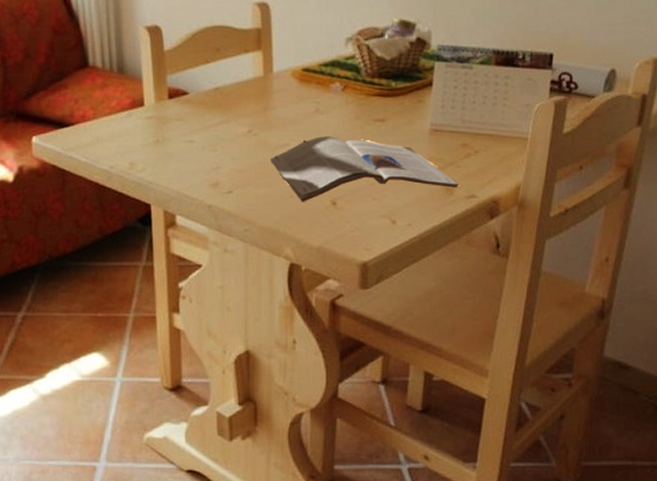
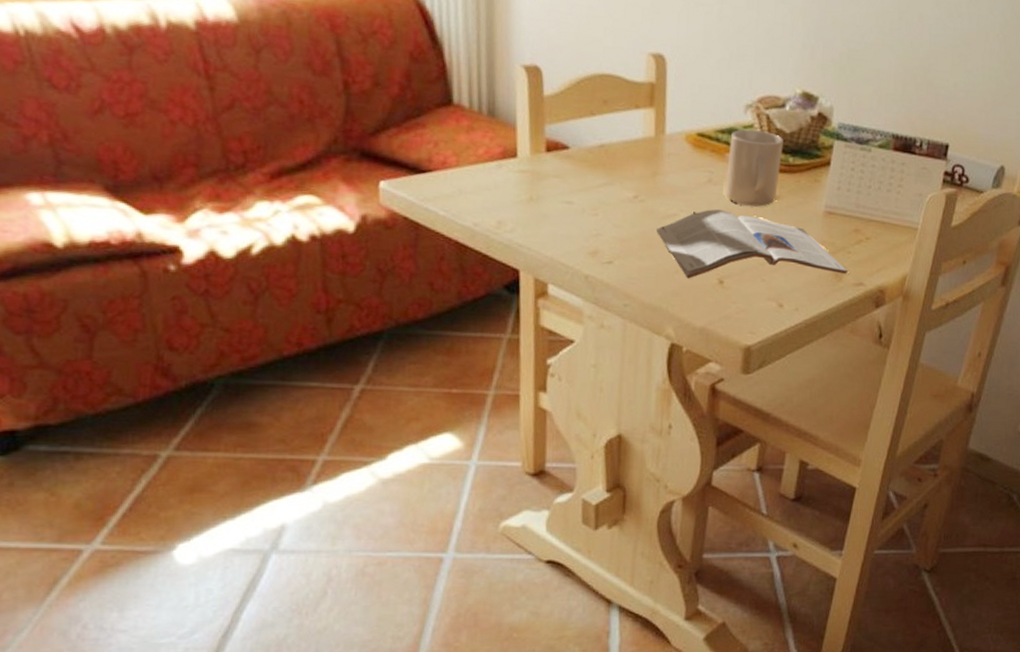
cup: none [332,60,385,130] -> present [725,129,783,207]

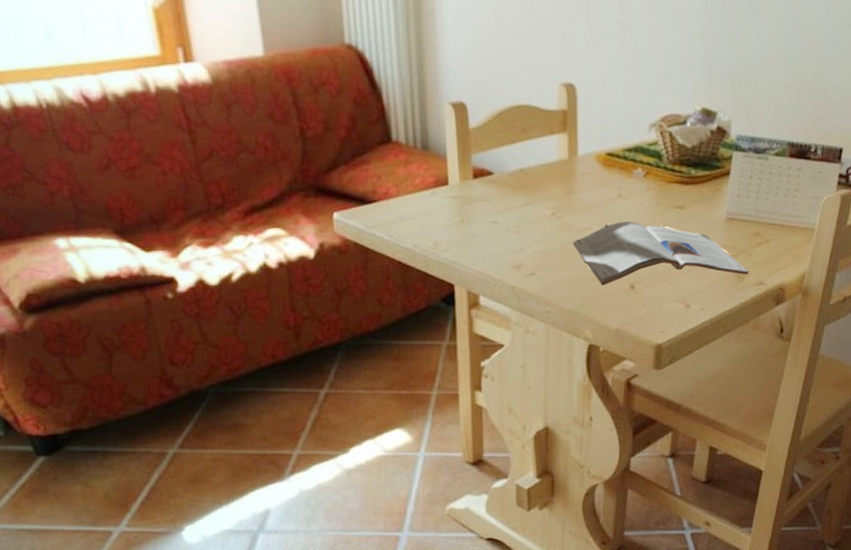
cup: present [725,129,783,207] -> none [634,147,685,217]

